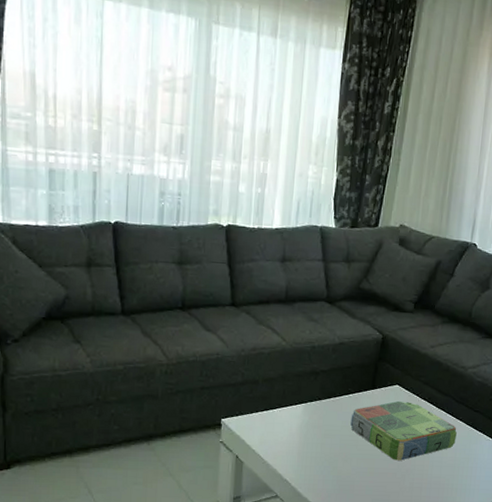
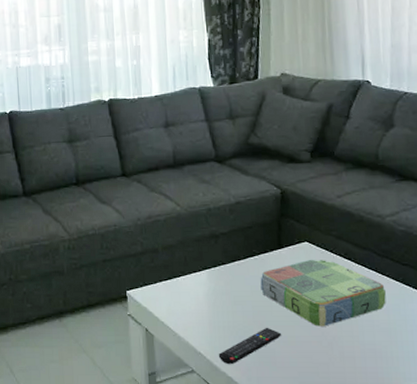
remote control: none [302,459,363,492] -> present [218,327,282,365]

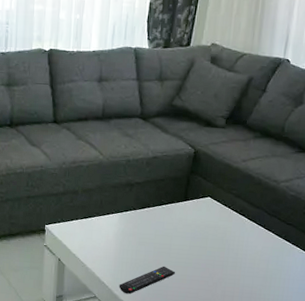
board game: present [260,259,386,327] -> none [164,212,269,270]

